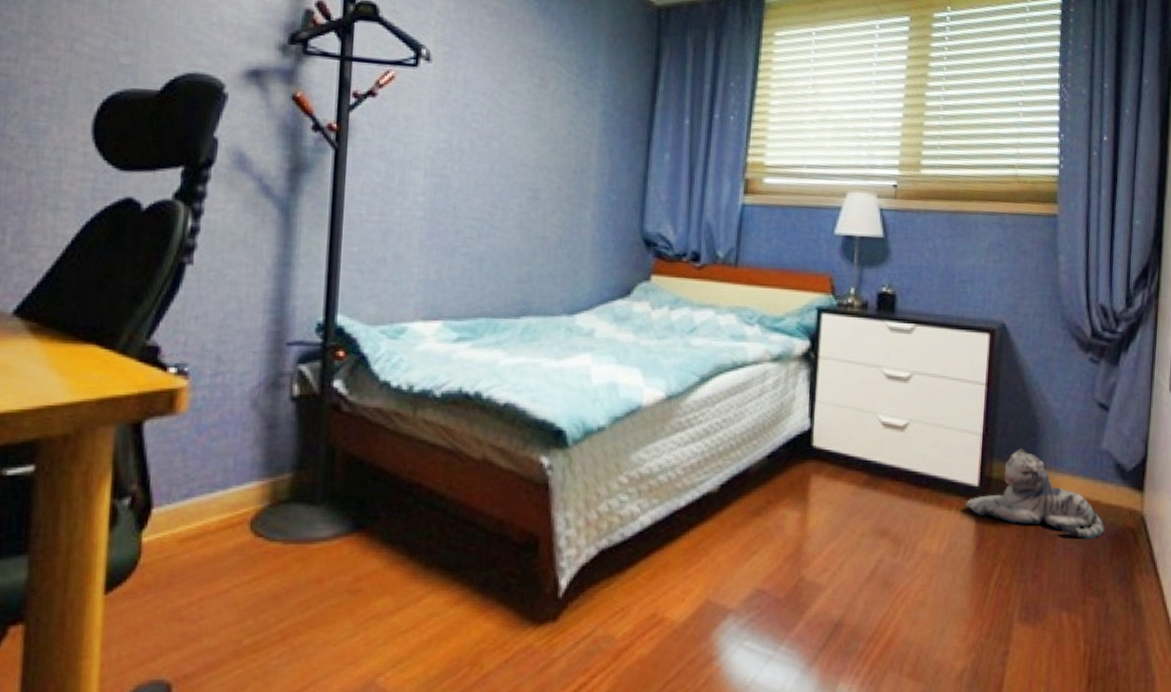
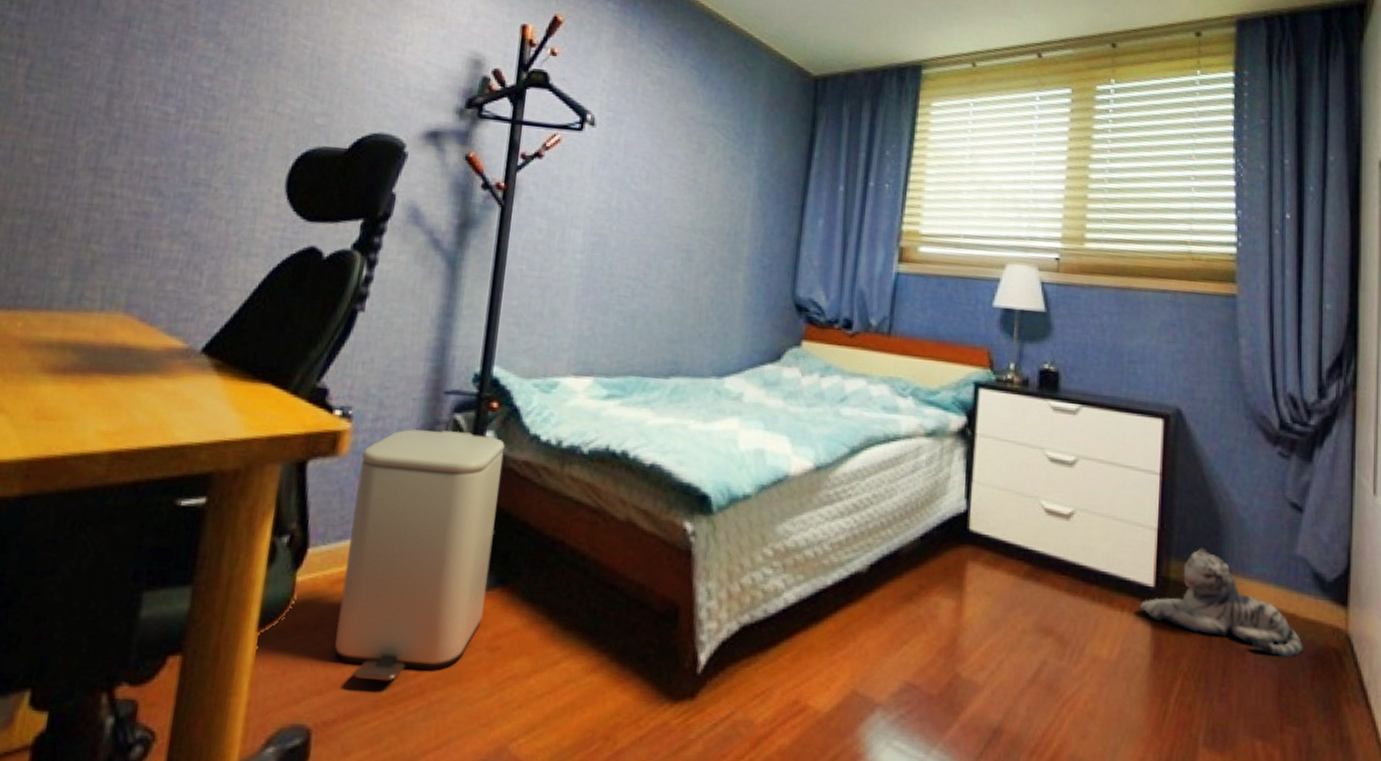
pedal bin: none [189,381,354,631] -> present [335,429,505,682]

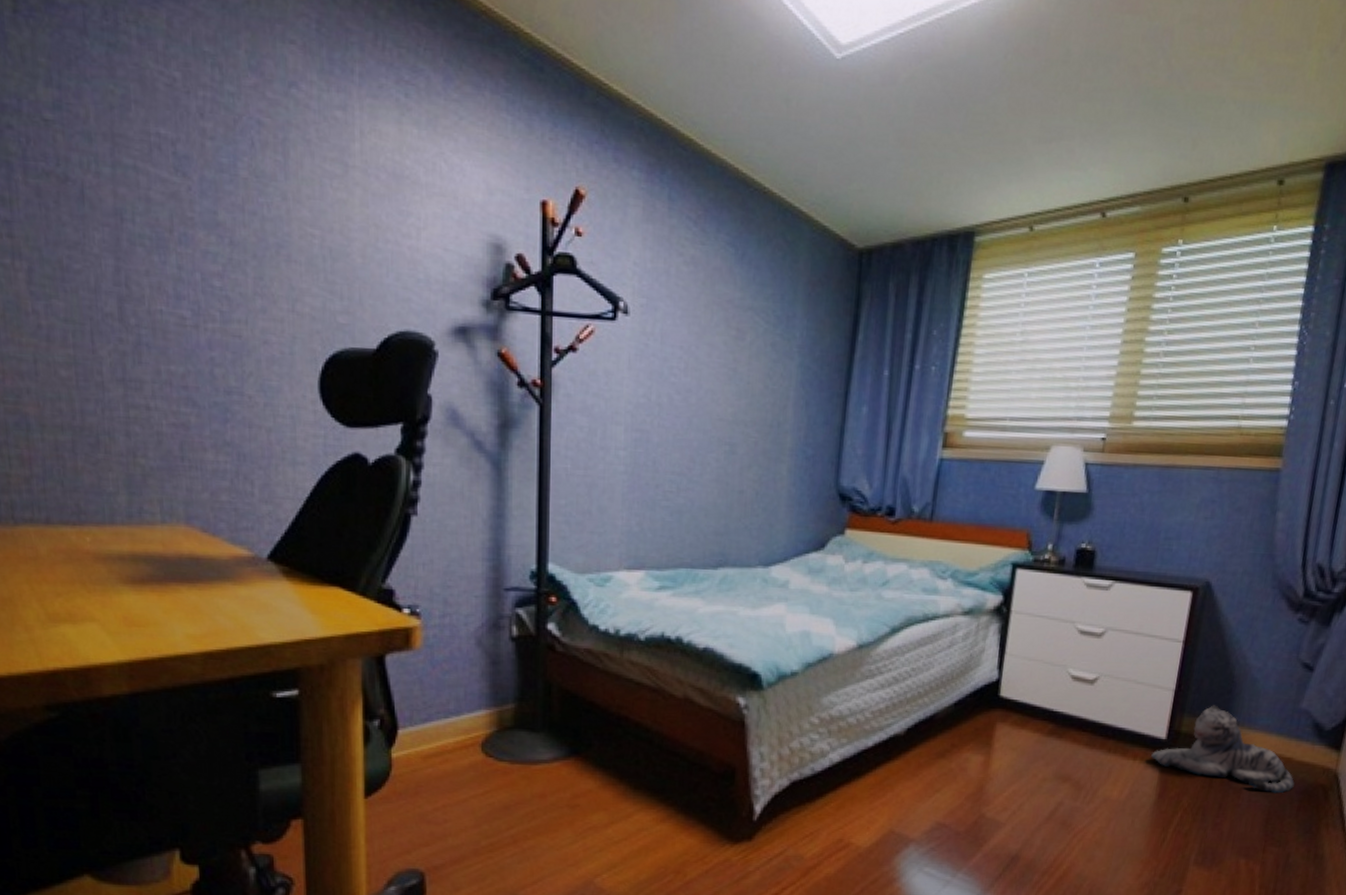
pedal bin: present [335,429,505,682] -> none [433,623,566,834]

